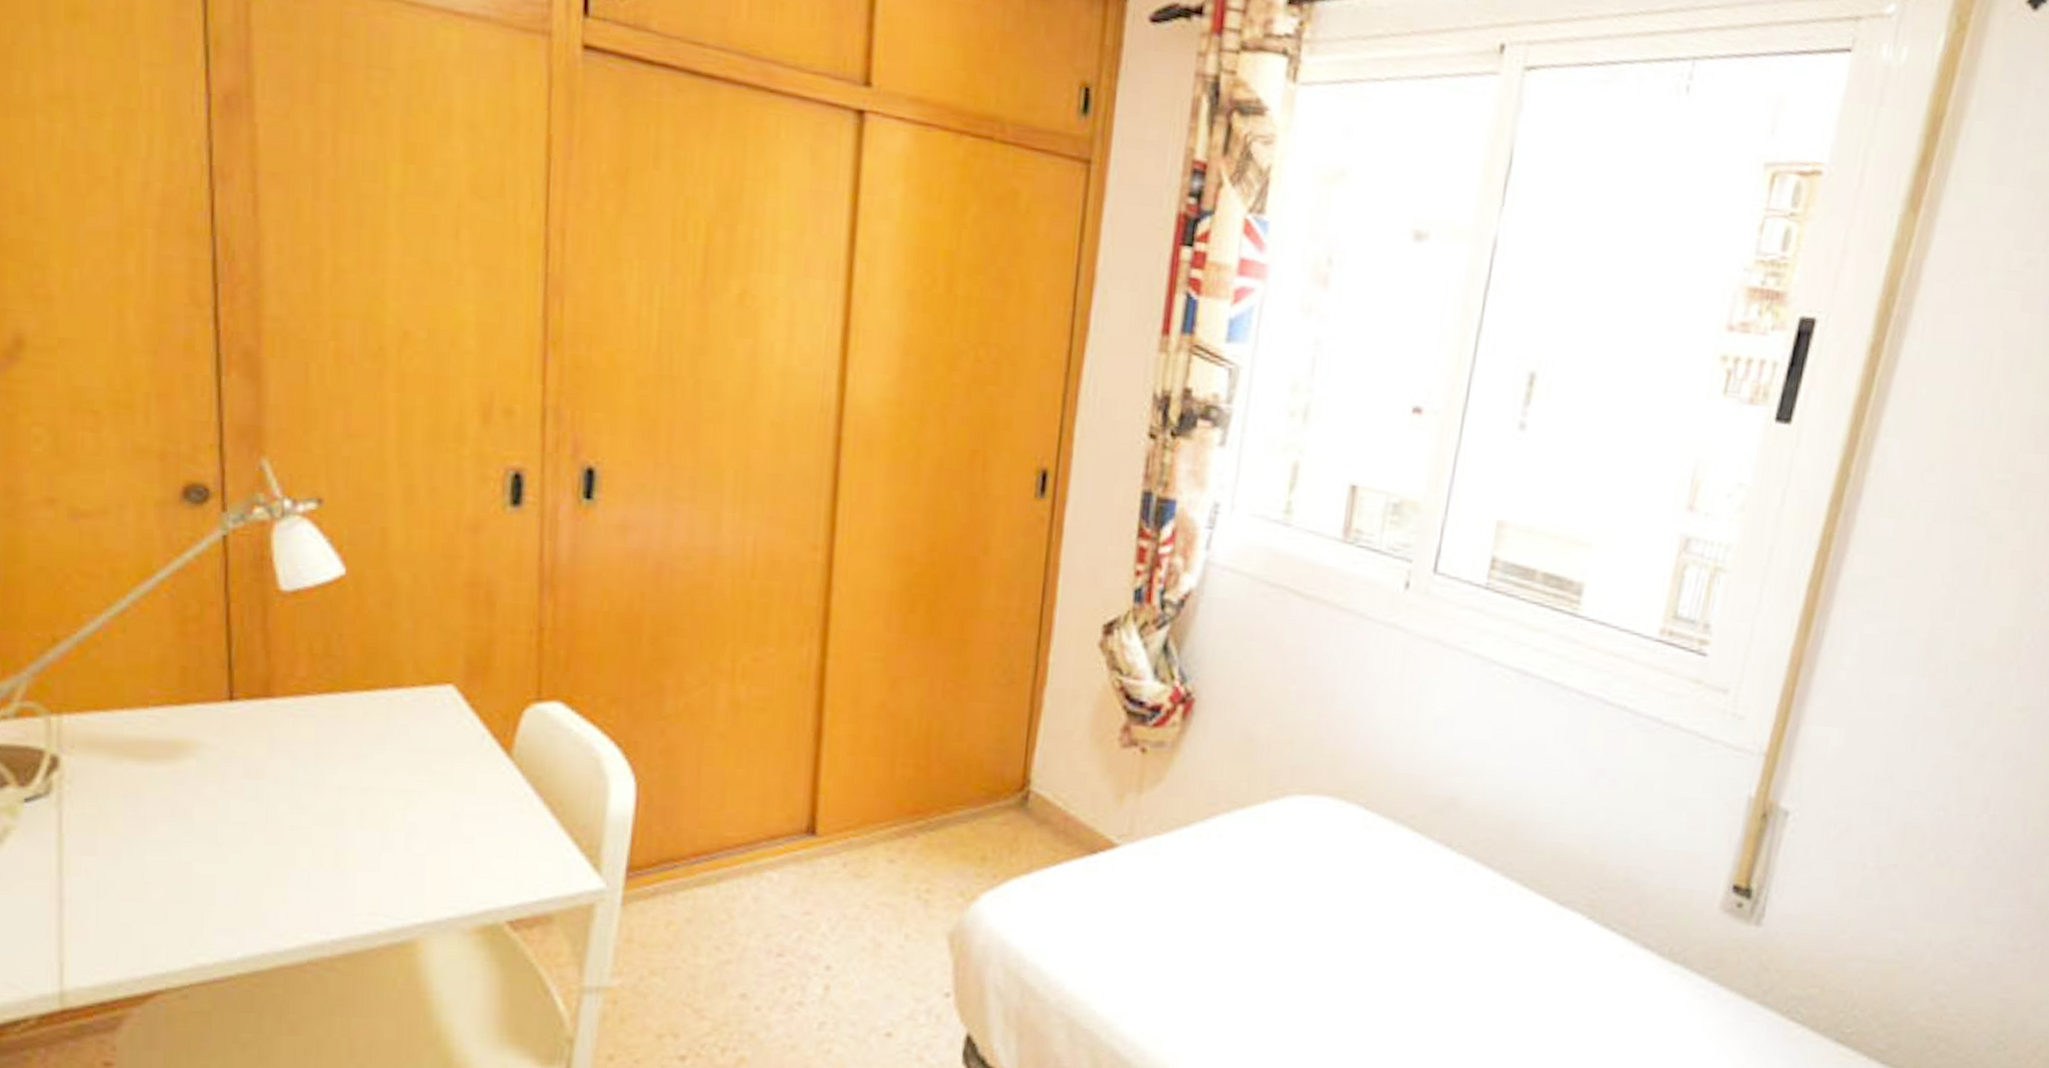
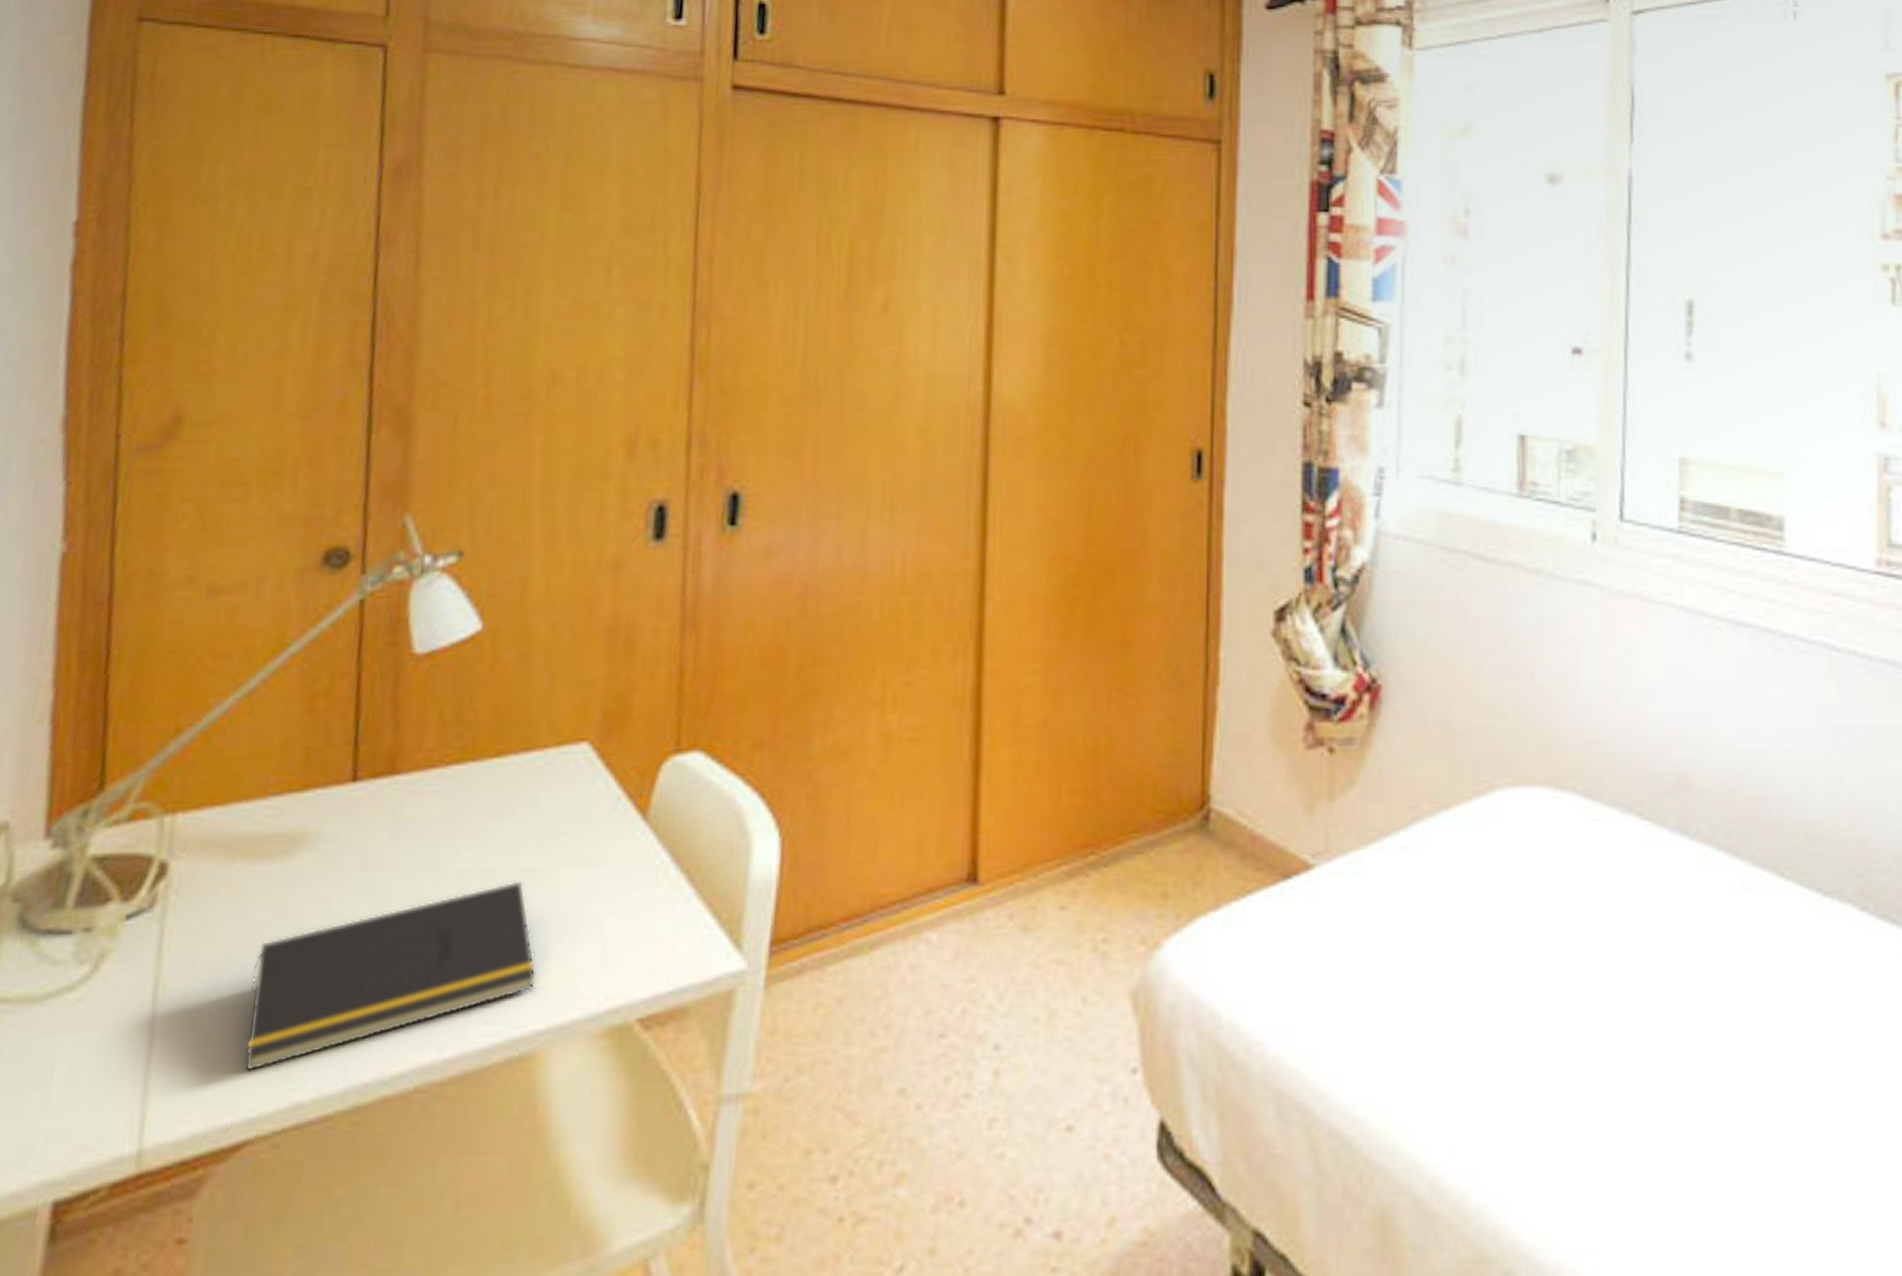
notepad: none [149,799,413,937] -> present [245,881,536,1072]

